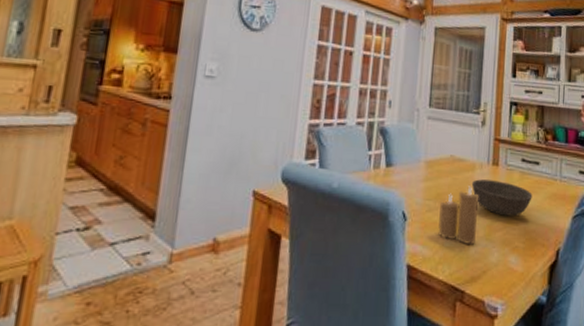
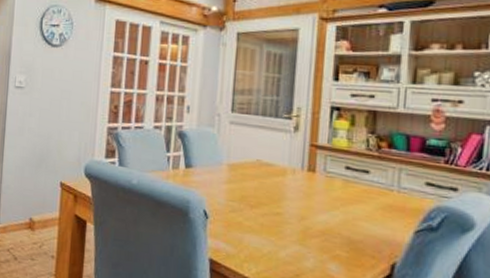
candle: present [438,186,479,246] -> none [243,190,291,249]
bowl: present [471,179,533,217] -> none [281,184,360,225]

